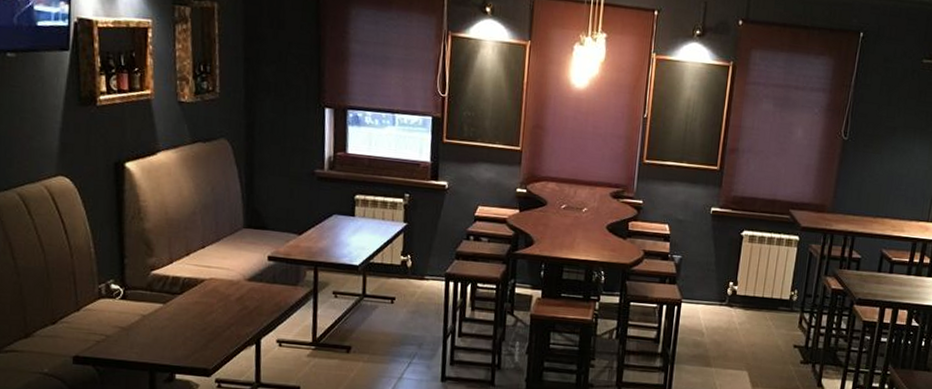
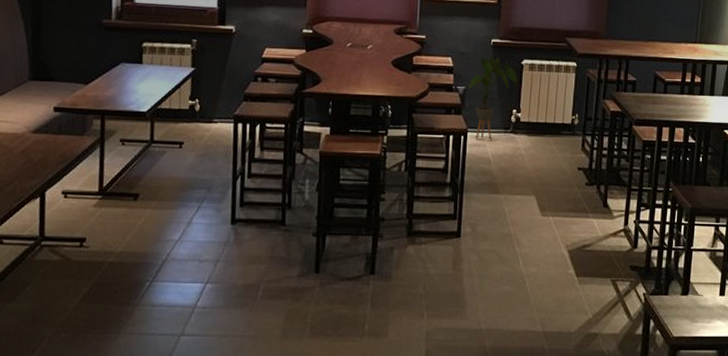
house plant: none [685,226,737,312] -> present [469,57,518,140]

